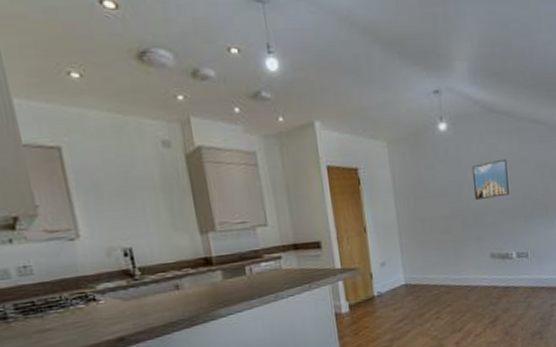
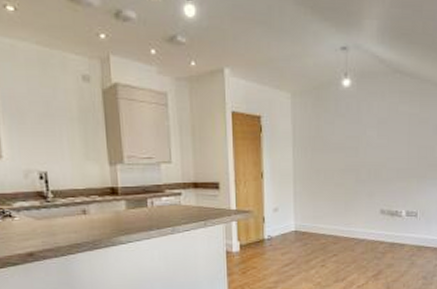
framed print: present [471,158,509,200] -> none [370,119,406,156]

